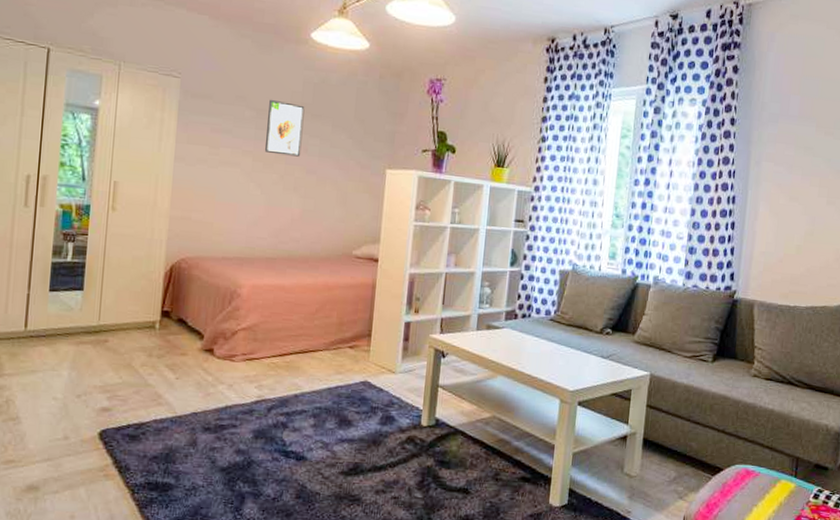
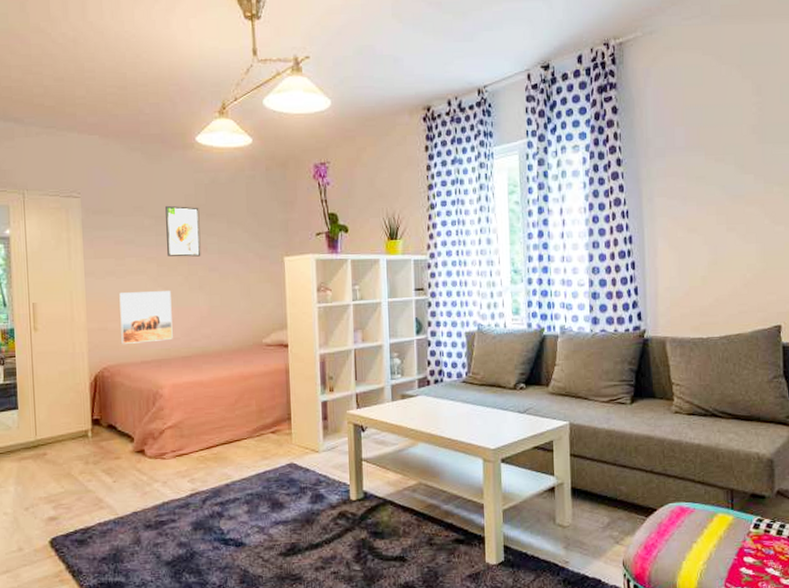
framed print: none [204,183,264,239] -> present [119,291,173,344]

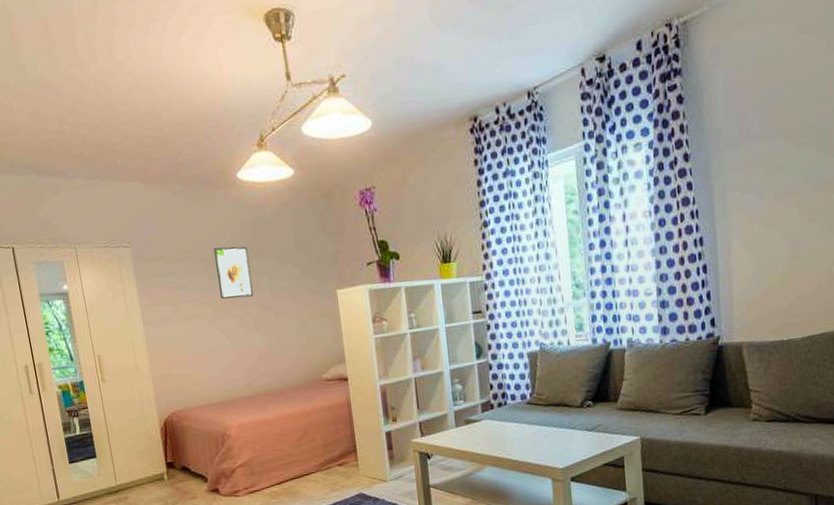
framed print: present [119,291,173,344] -> none [178,333,235,389]

